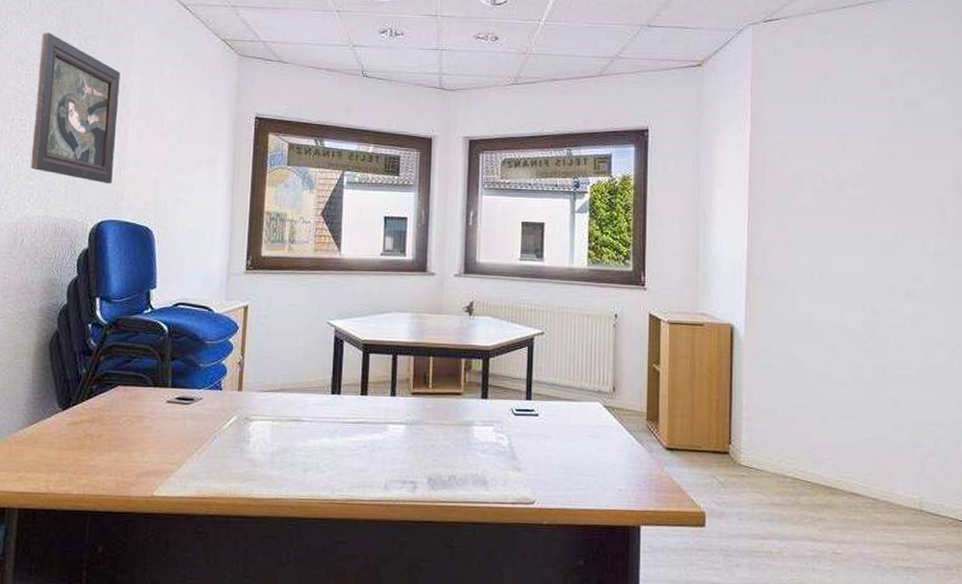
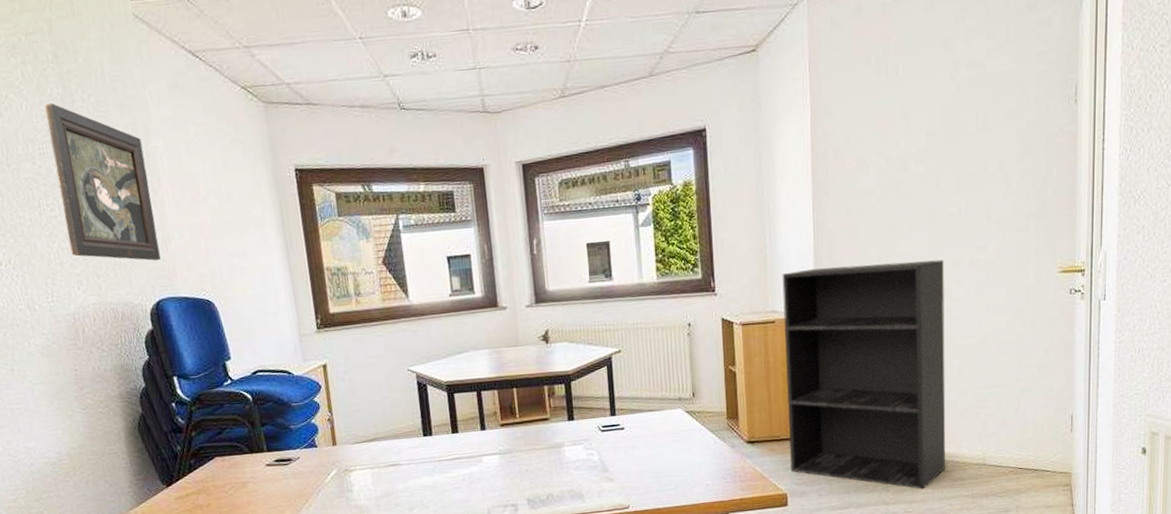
bookshelf: none [711,276,879,529] -> present [782,259,946,490]

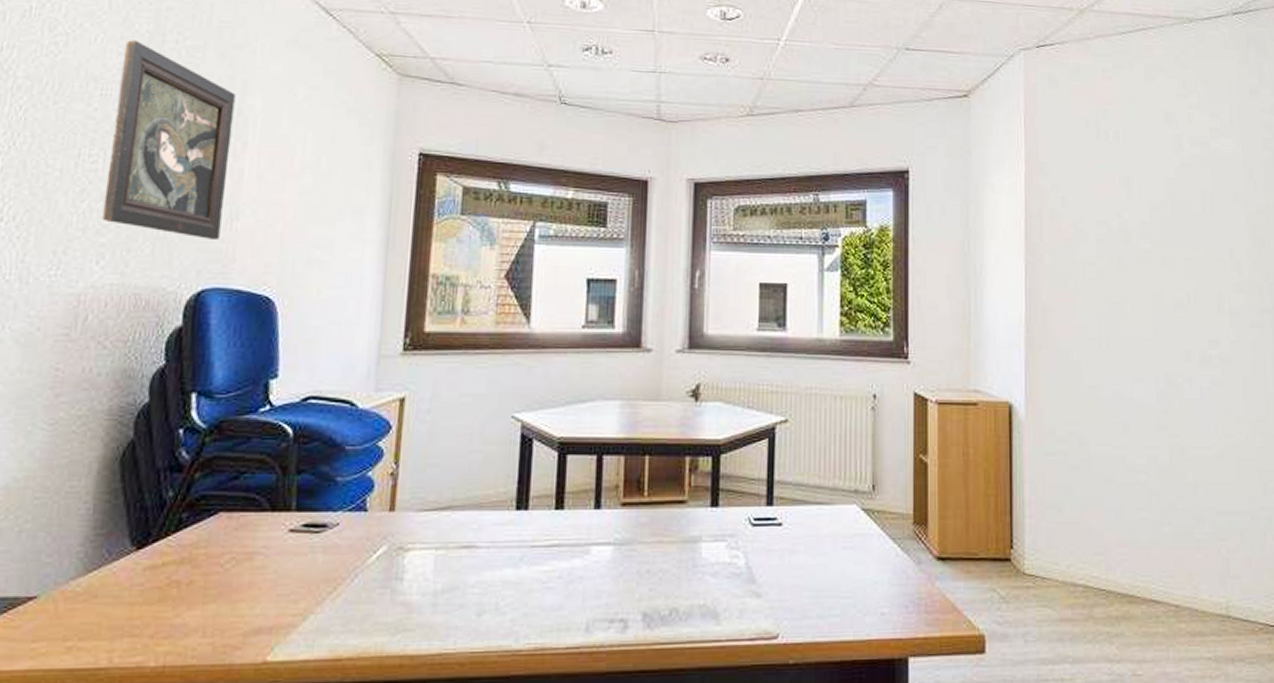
bookshelf: present [782,259,946,490] -> none [988,344,1182,645]

